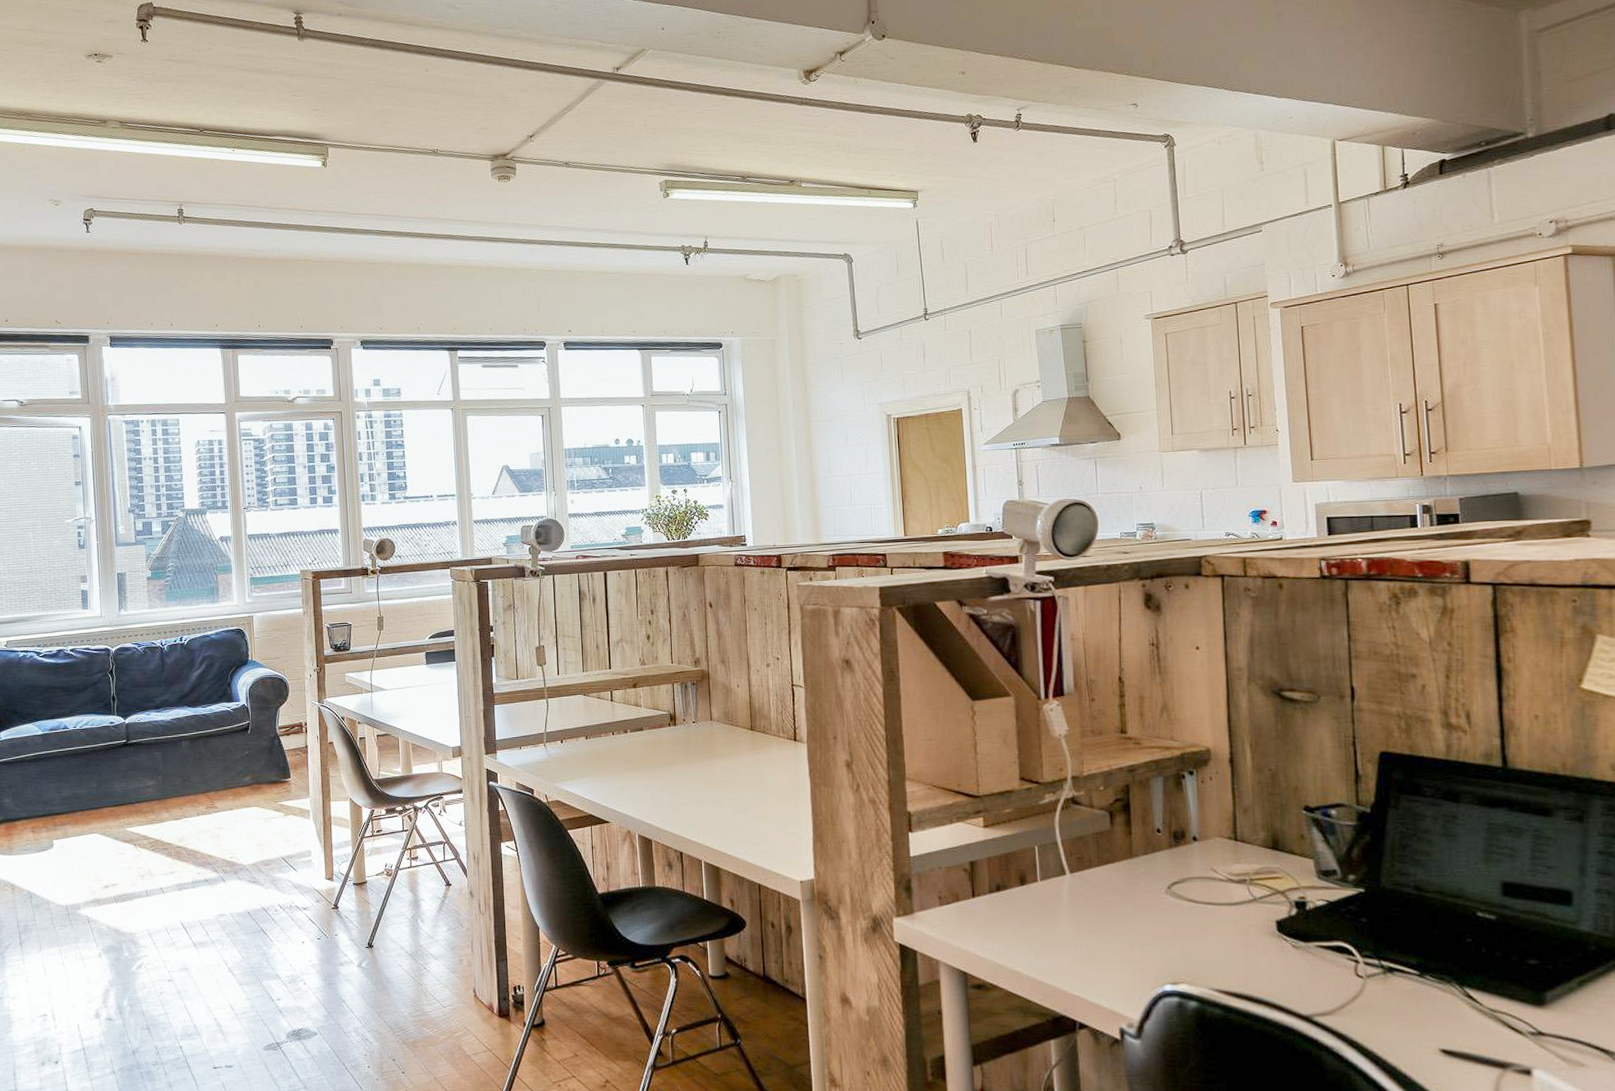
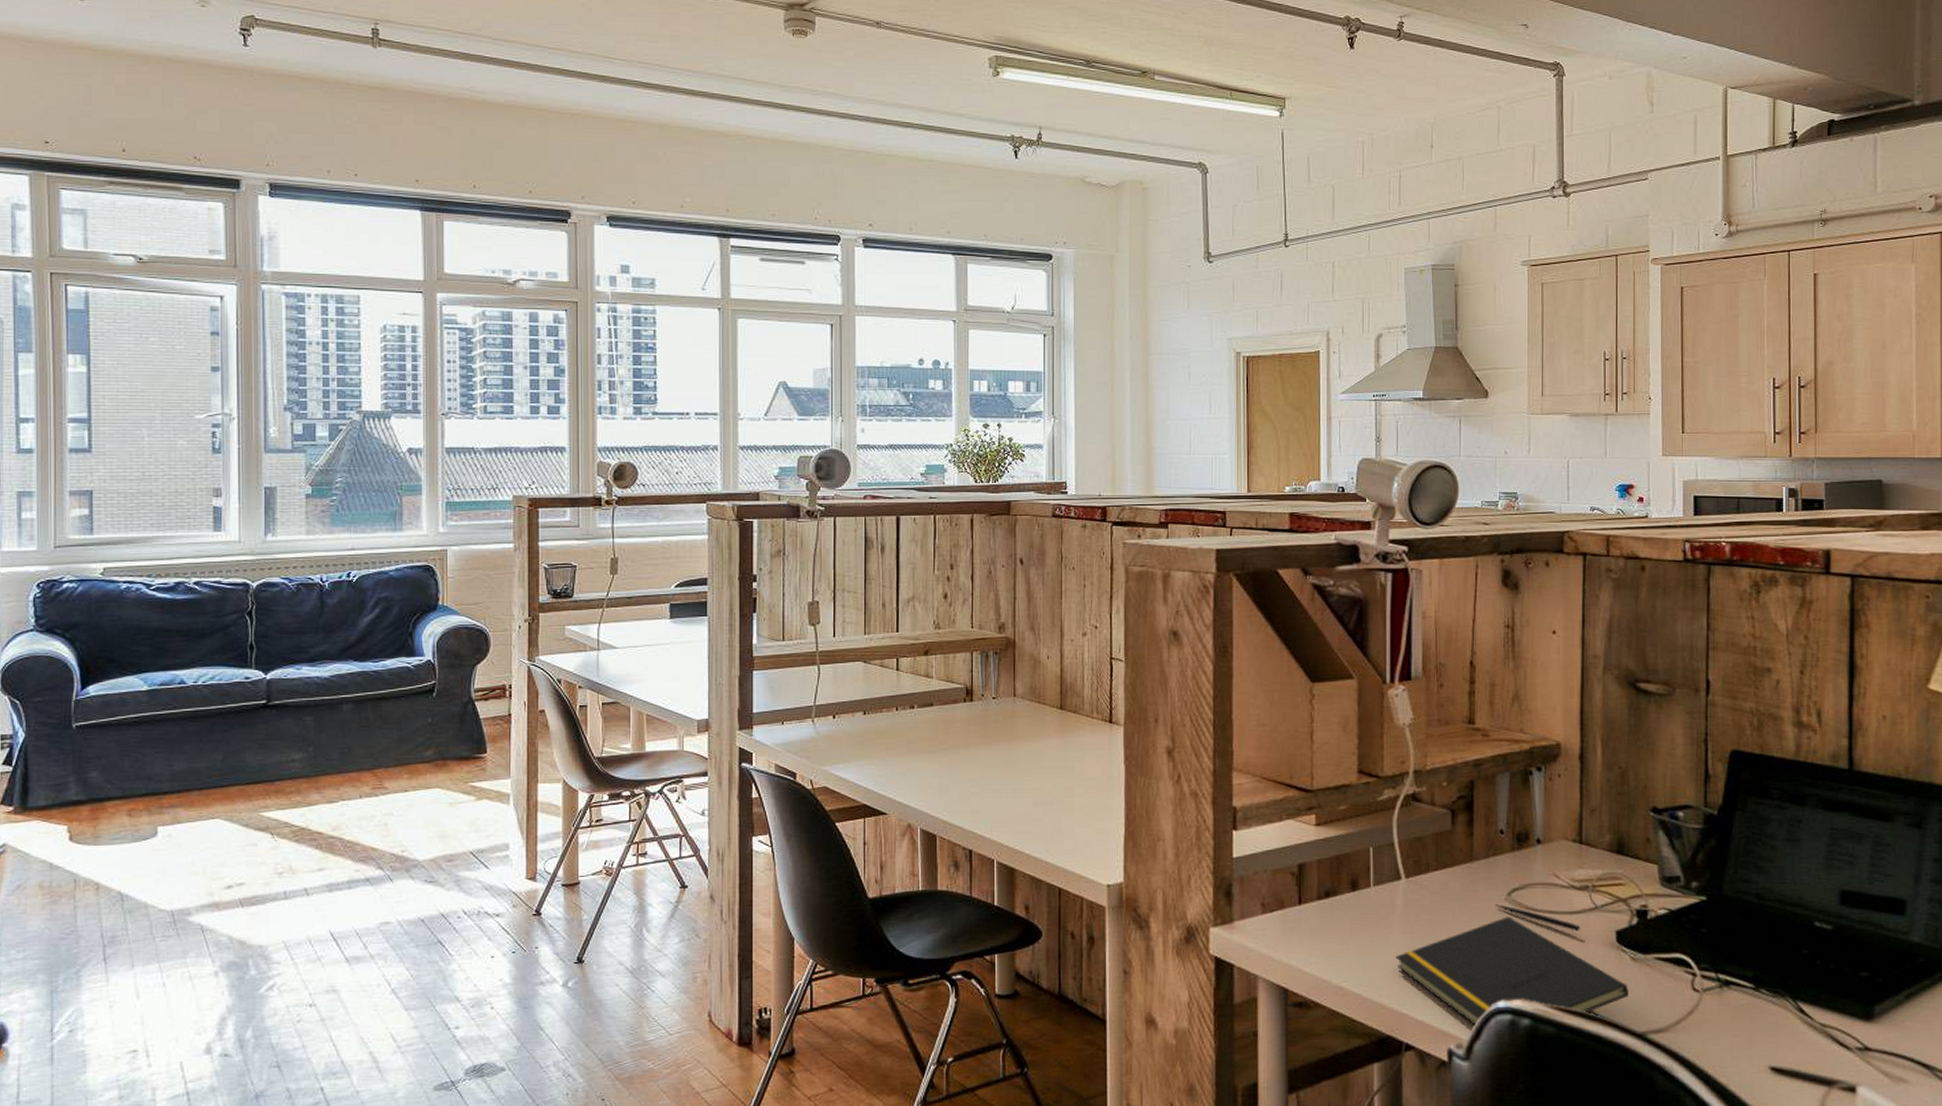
notepad: none [1065,908,1292,1008] -> present [1395,917,1629,1027]
pen: none [1156,897,1241,921] -> present [1495,904,1581,931]

